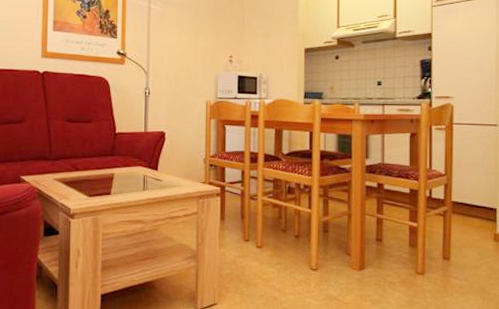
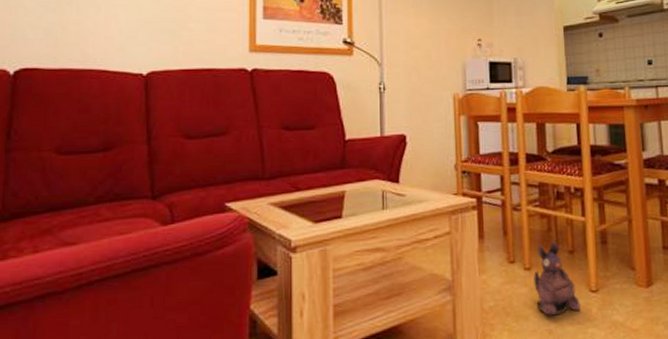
plush toy: none [264,227,301,286] -> present [534,241,581,316]

